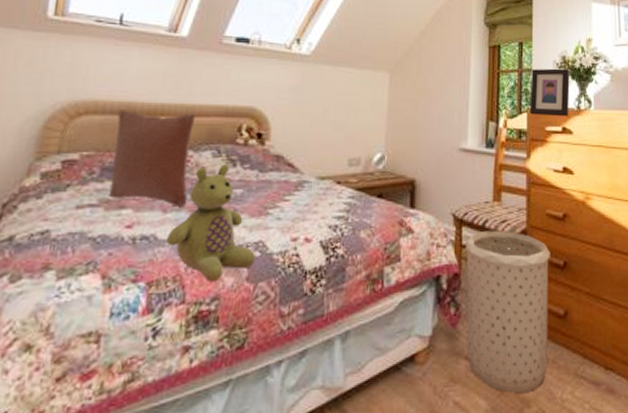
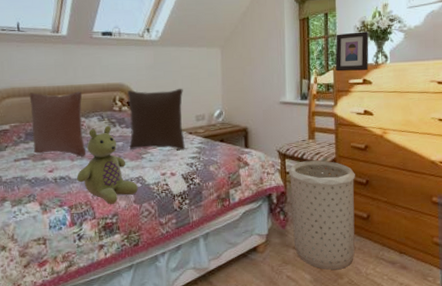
pillow: none [251,118,335,206] -> present [127,88,185,151]

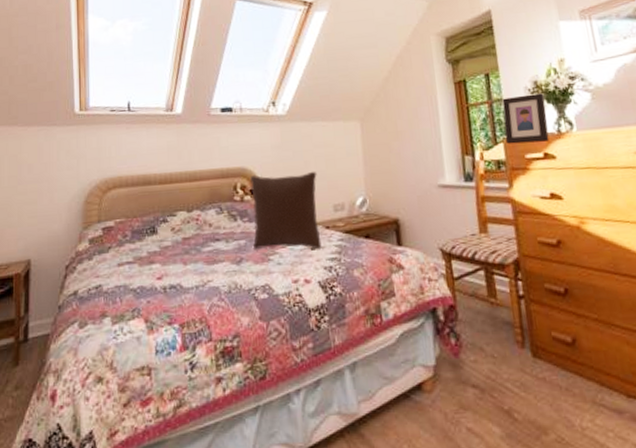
pillow: present [29,91,87,157] -> none [138,178,202,259]
stuffed bear: present [77,125,138,205] -> none [190,219,264,323]
laundry basket: present [288,160,355,270] -> none [456,260,561,420]

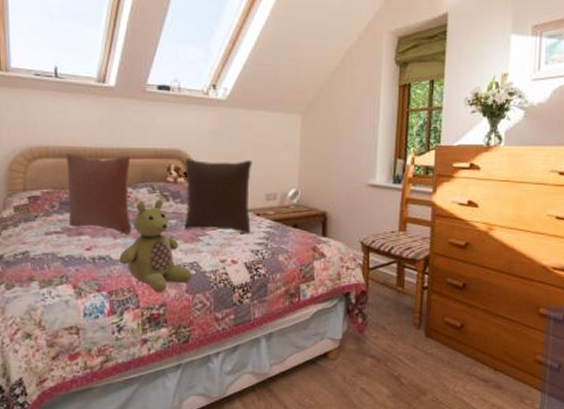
pillow: none [138,178,202,259] -> present [66,153,132,234]
stuffed bear: none [190,219,264,323] -> present [119,199,191,293]
picture frame: present [502,93,550,145] -> none [437,105,481,153]

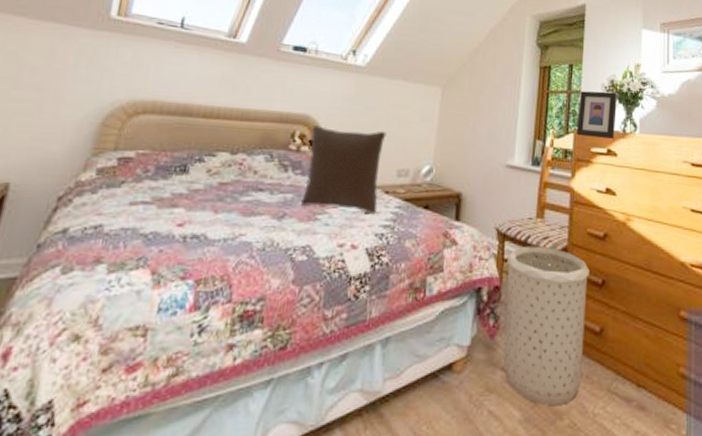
pillow: present [66,153,132,234] -> none [161,111,251,208]
stuffed bear: present [119,199,191,293] -> none [216,168,302,284]
laundry basket: none [372,256,451,384] -> present [503,246,590,405]
picture frame: none [437,105,481,153] -> present [576,91,617,139]

